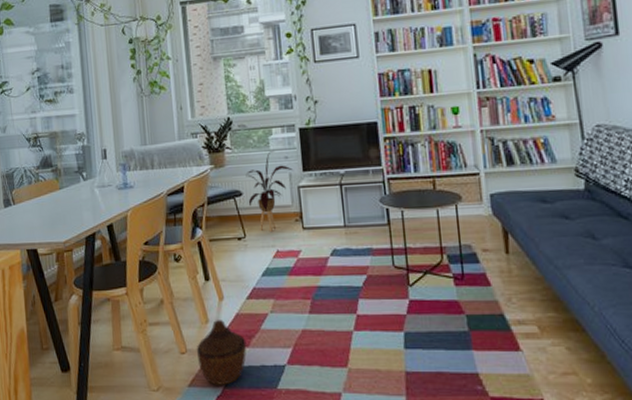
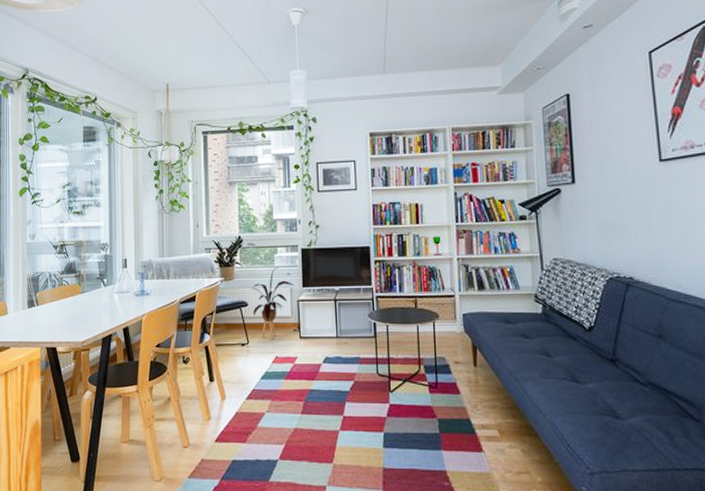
woven basket: present [196,320,247,385] -> none [198,418,244,477]

